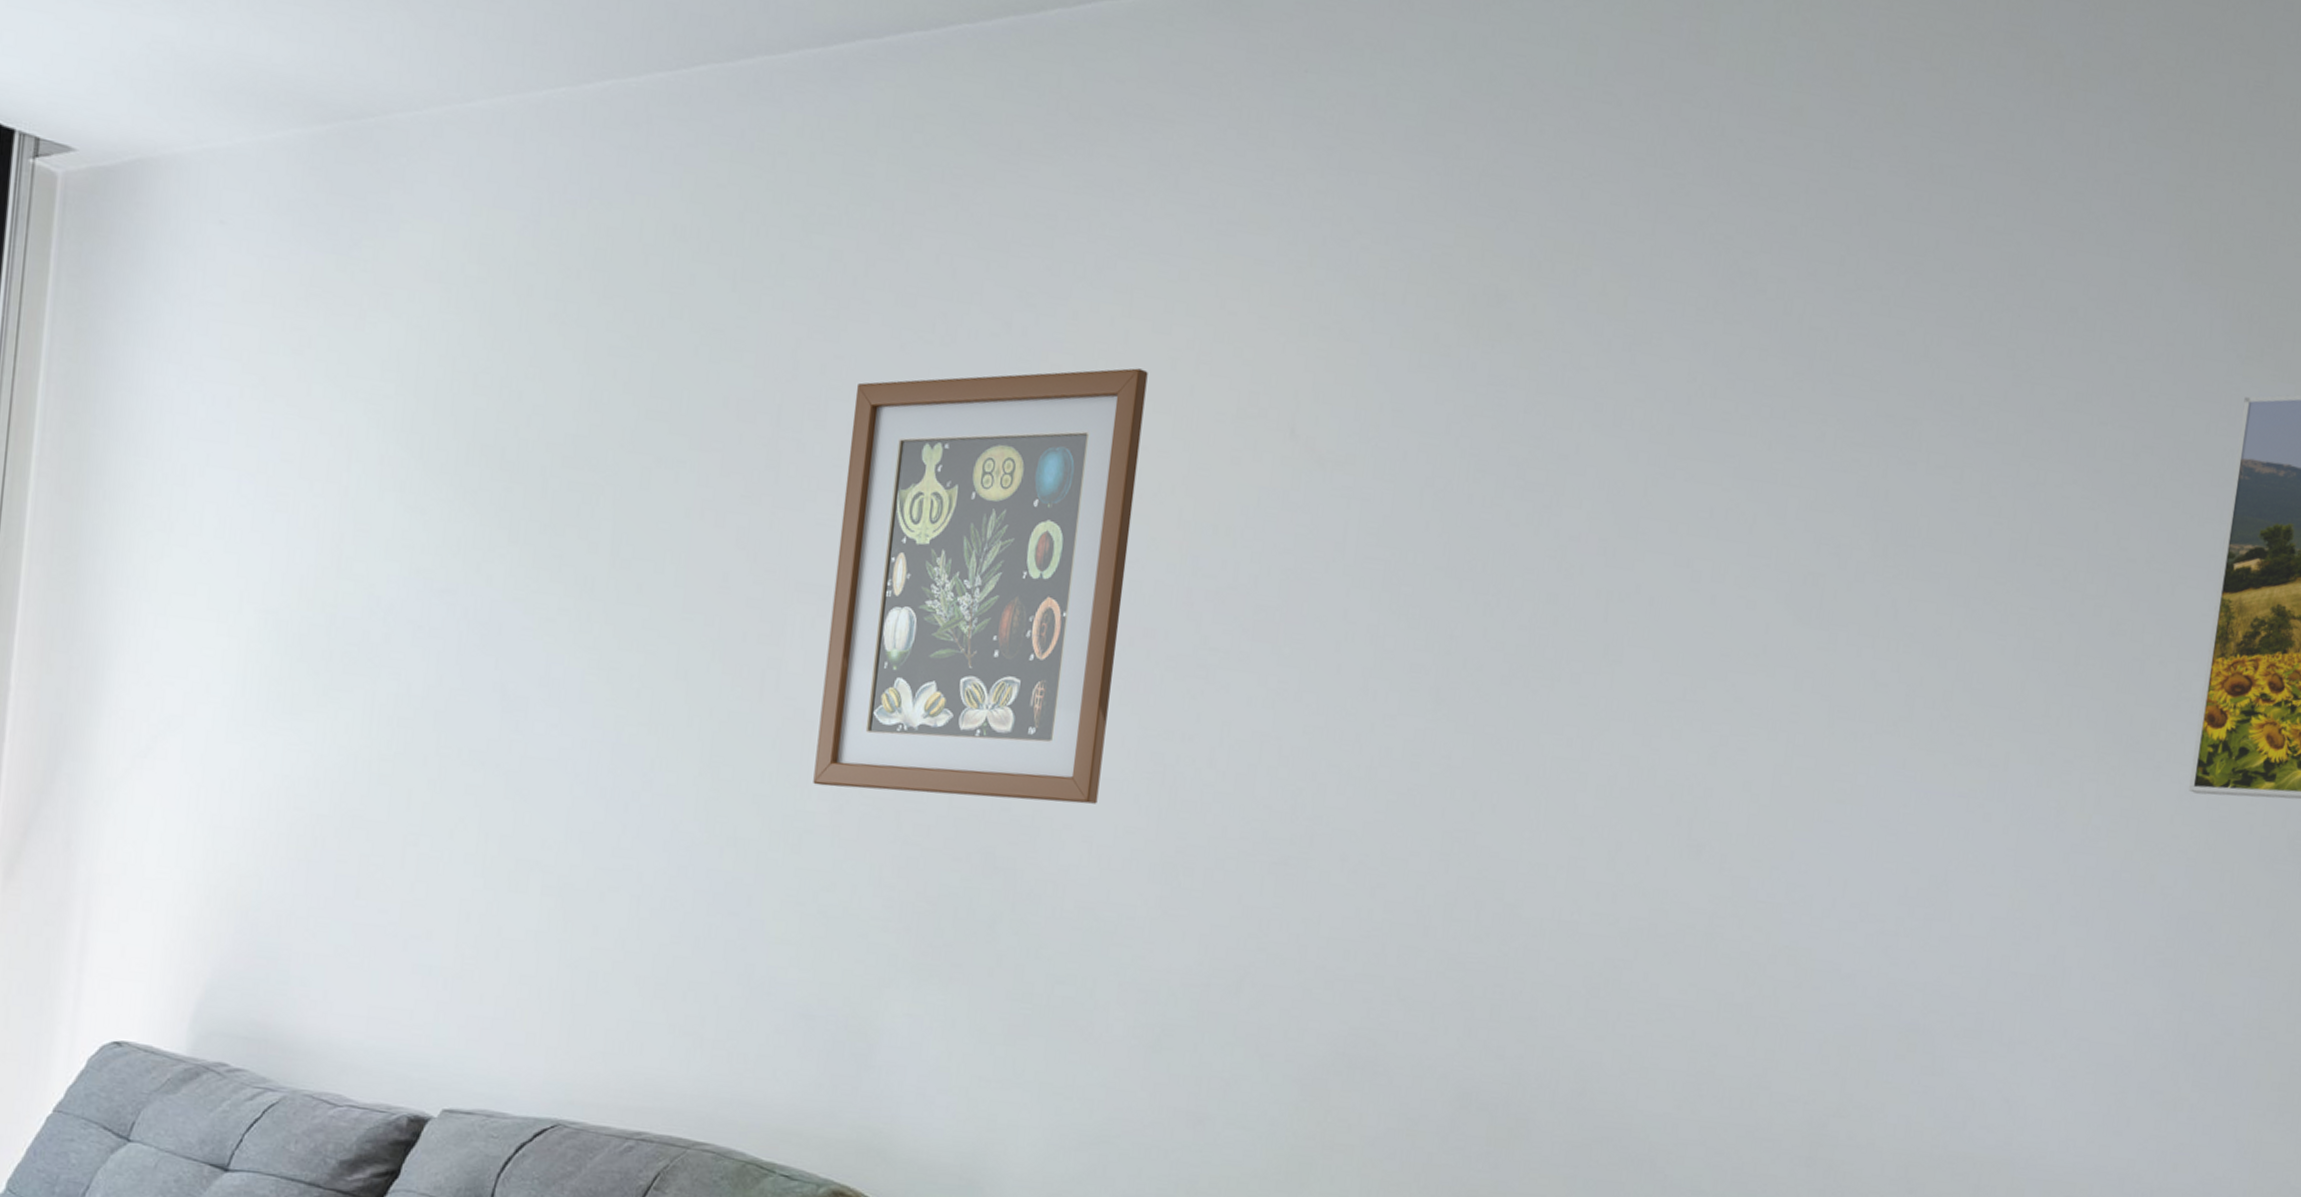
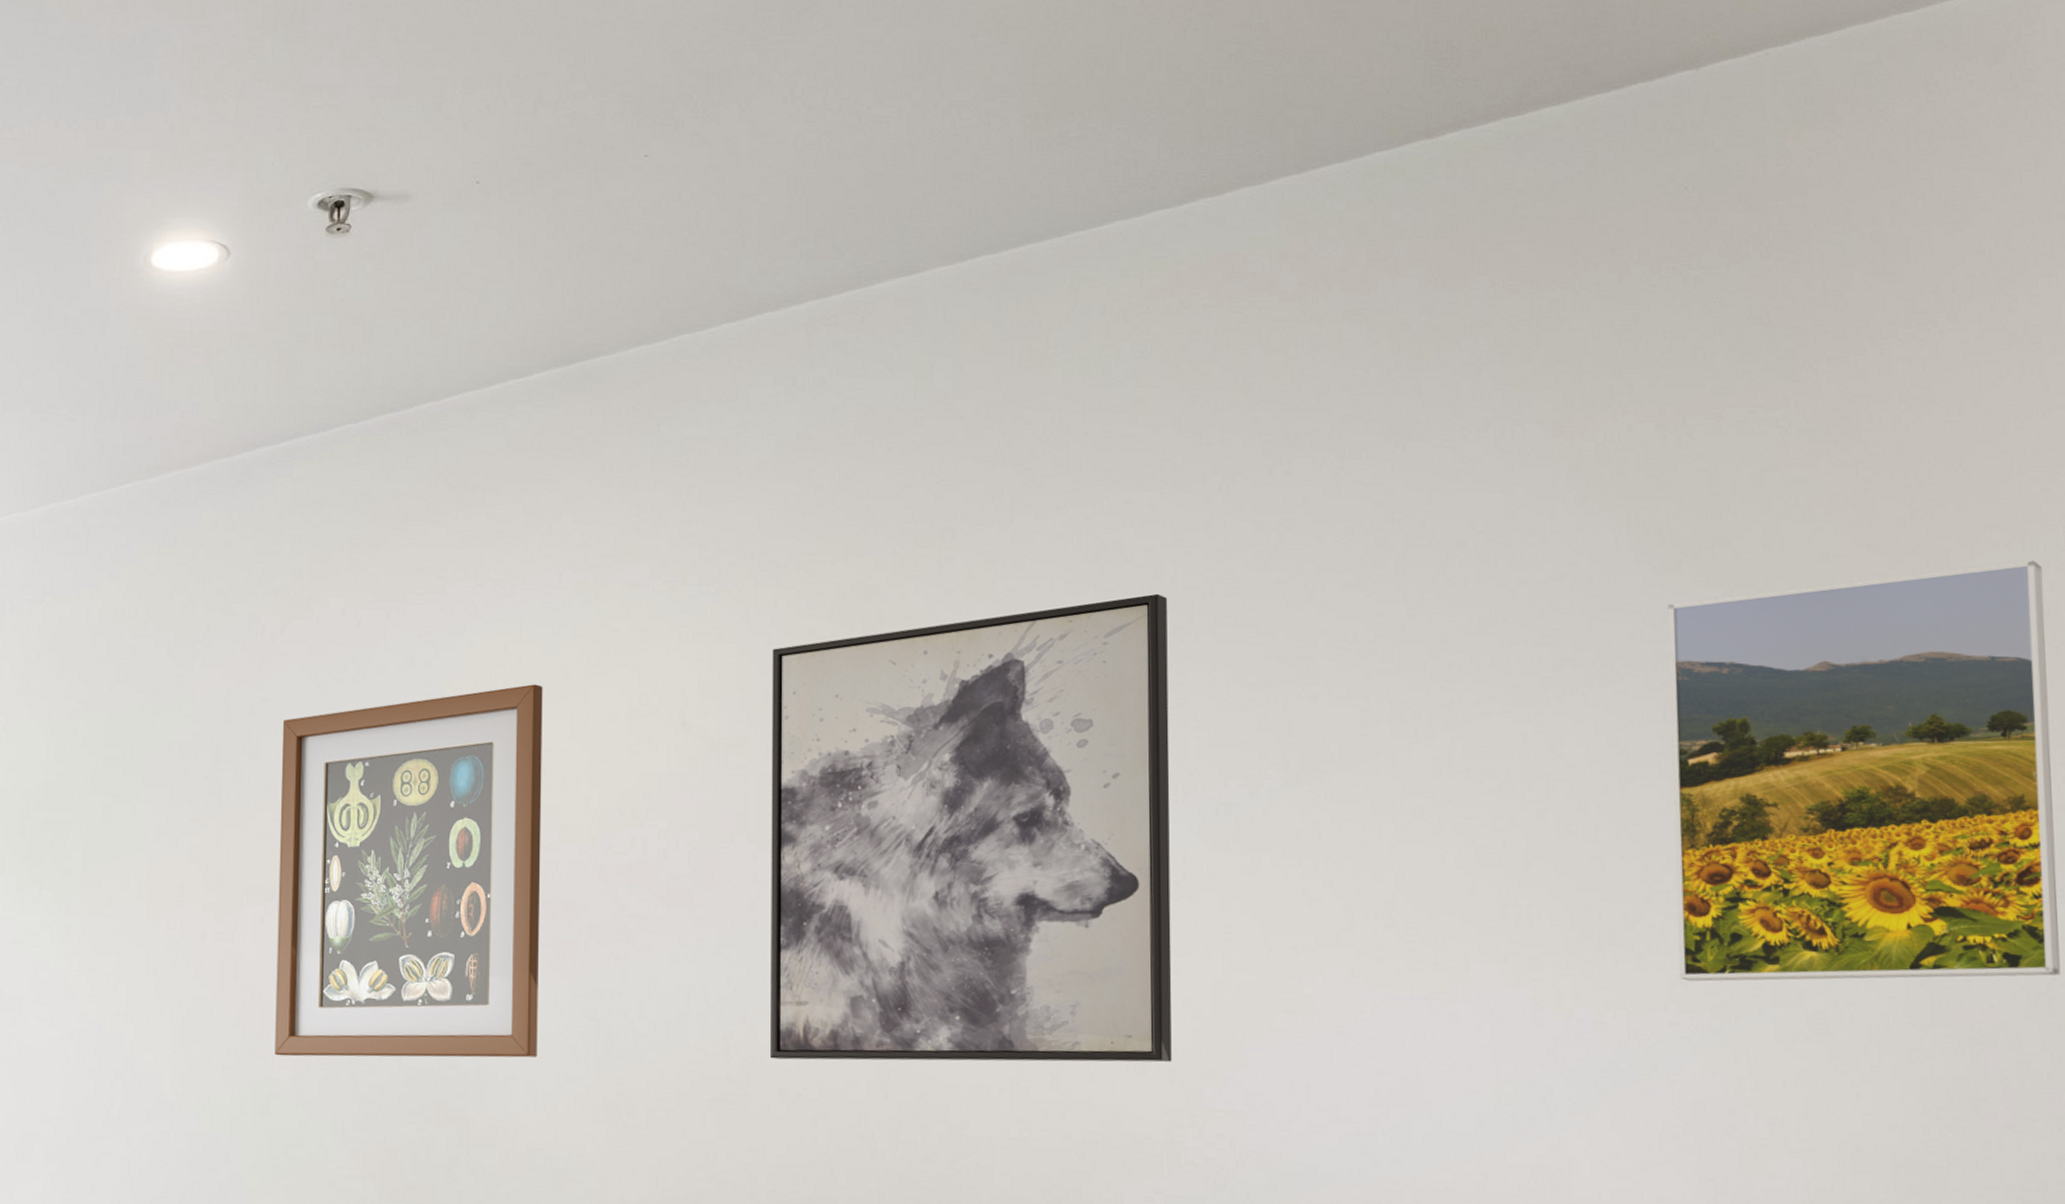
wall art: none [1336,332,1793,848] -> present [769,593,1172,1063]

